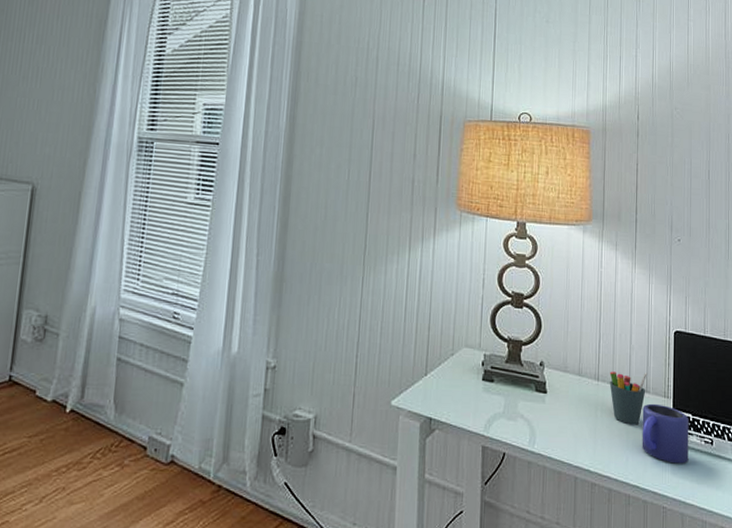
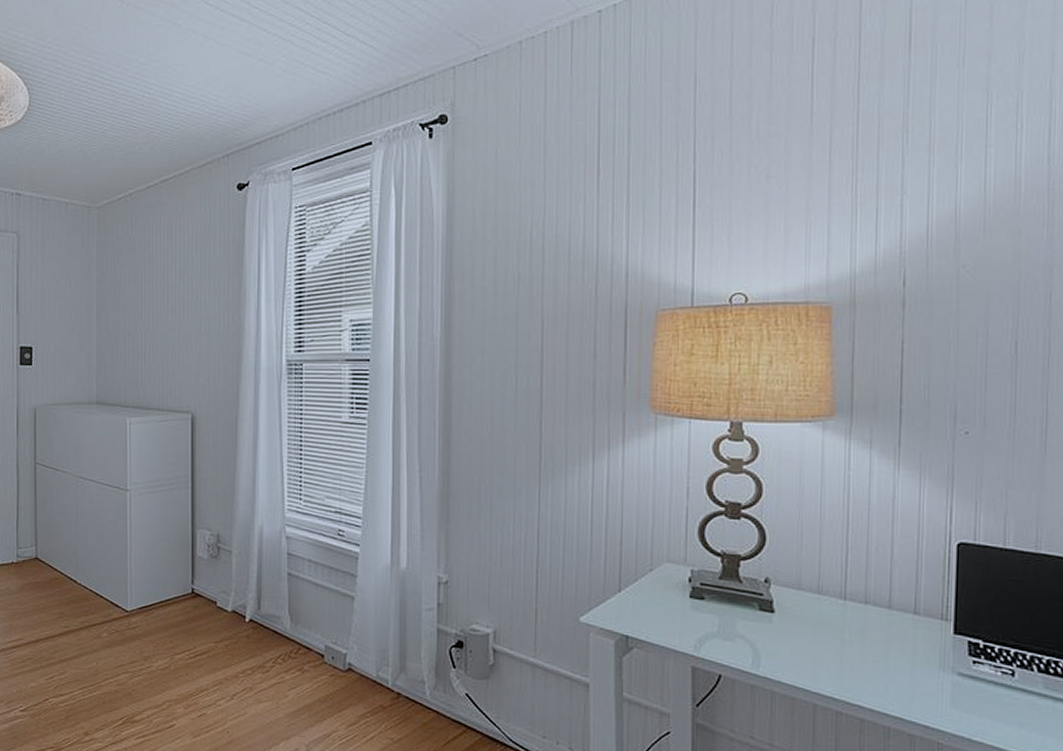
pen holder: present [609,371,647,425] -> none [861,589,916,651]
mug: present [642,403,689,464] -> none [907,626,978,696]

